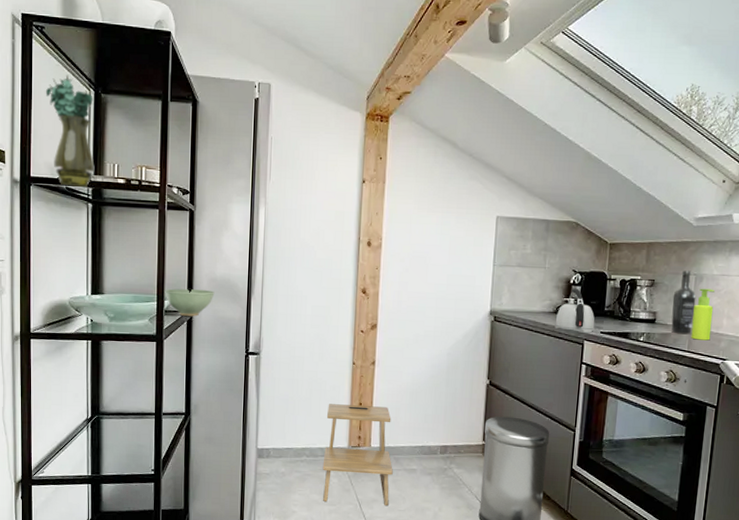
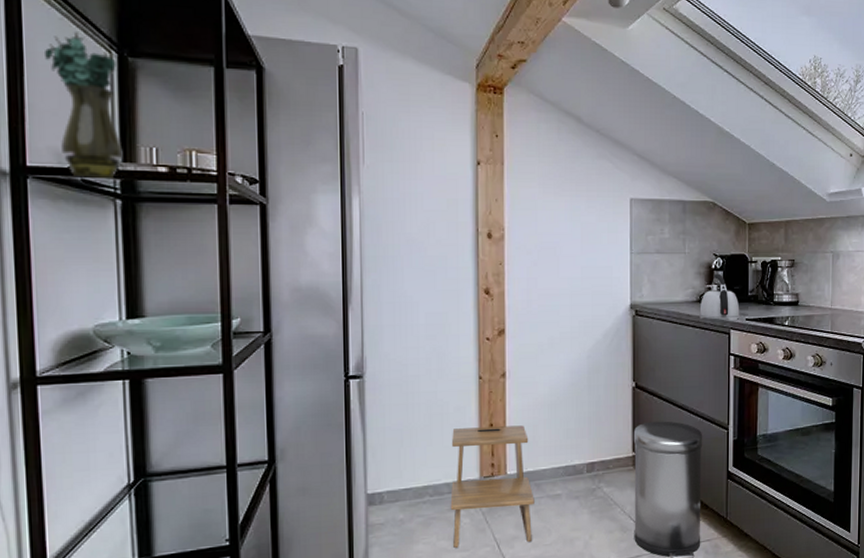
bowl: present [165,288,215,317] -> none [232,303,300,337]
wine bottle: present [671,270,697,335] -> none [813,248,835,315]
soap dispenser: present [691,288,716,341] -> none [833,266,852,320]

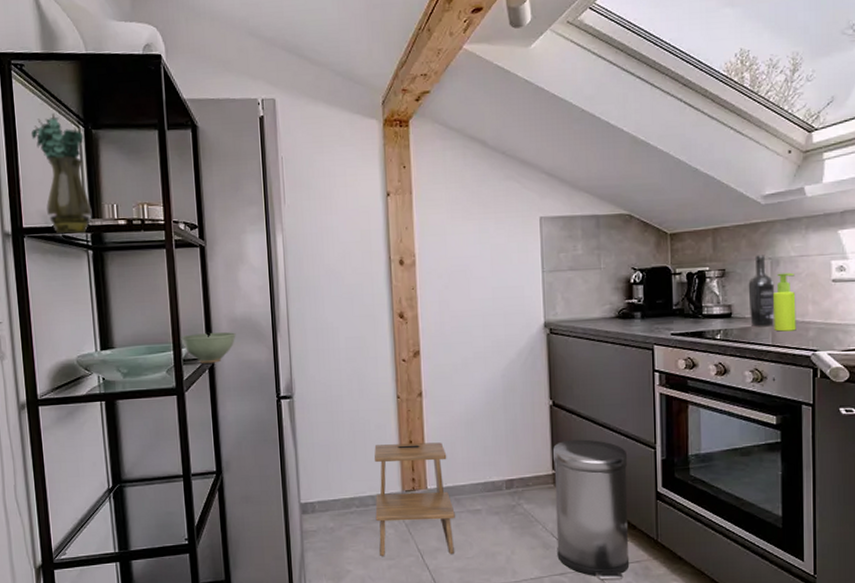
bowl: none [232,303,300,337] -> present [181,332,236,364]
kettle: present [699,273,740,321] -> none [618,287,664,337]
wine bottle: none [813,248,835,315] -> present [748,255,775,327]
soap dispenser: none [833,266,852,320] -> present [773,272,796,332]

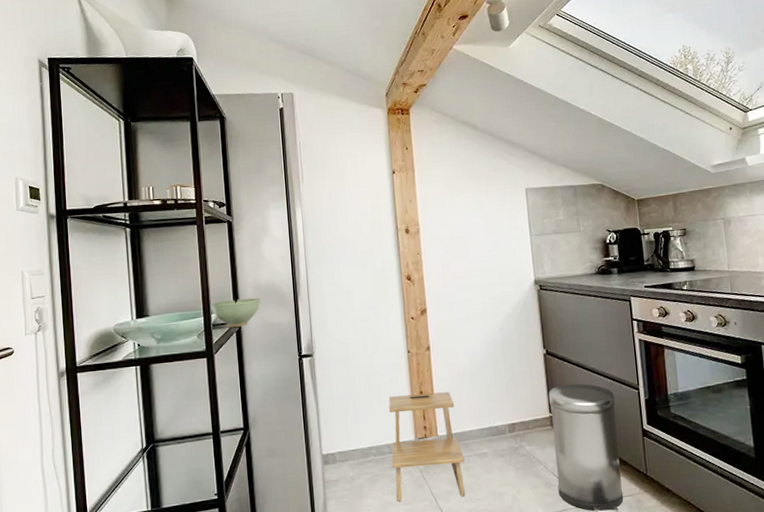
vase: present [30,113,92,234] -> none [75,109,130,214]
wine bottle: present [748,255,775,327] -> none [706,215,732,278]
soap dispenser: present [773,272,796,332] -> none [728,230,751,281]

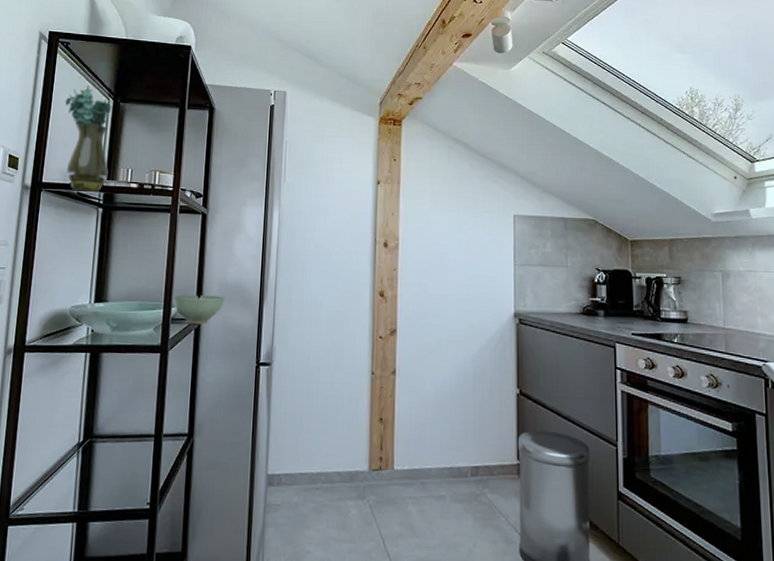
vase: none [75,109,130,214] -> present [65,86,112,192]
step stool: present [388,392,465,502] -> none [340,420,419,541]

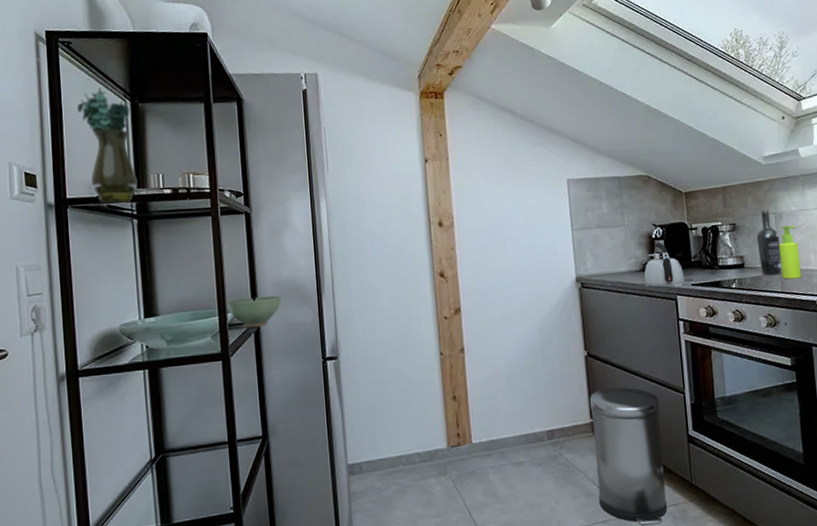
kettle: none [583,287,625,335] -> present [644,242,685,287]
wine bottle: none [702,267,728,335] -> present [756,210,783,276]
soap dispenser: none [725,285,748,341] -> present [779,225,802,279]

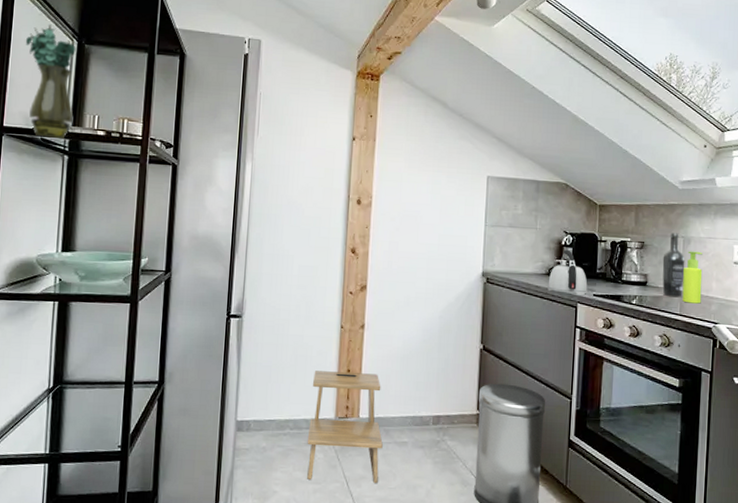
bowl: present [226,295,282,328] -> none [142,246,196,276]
step stool: none [419,396,500,514] -> present [307,371,383,483]

